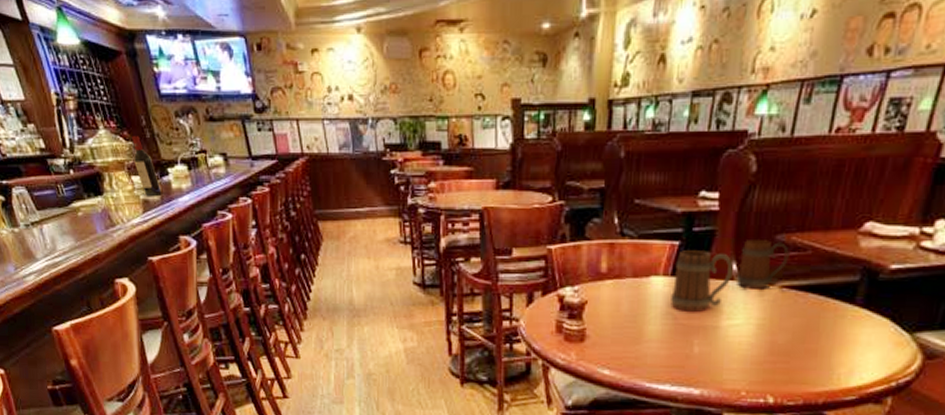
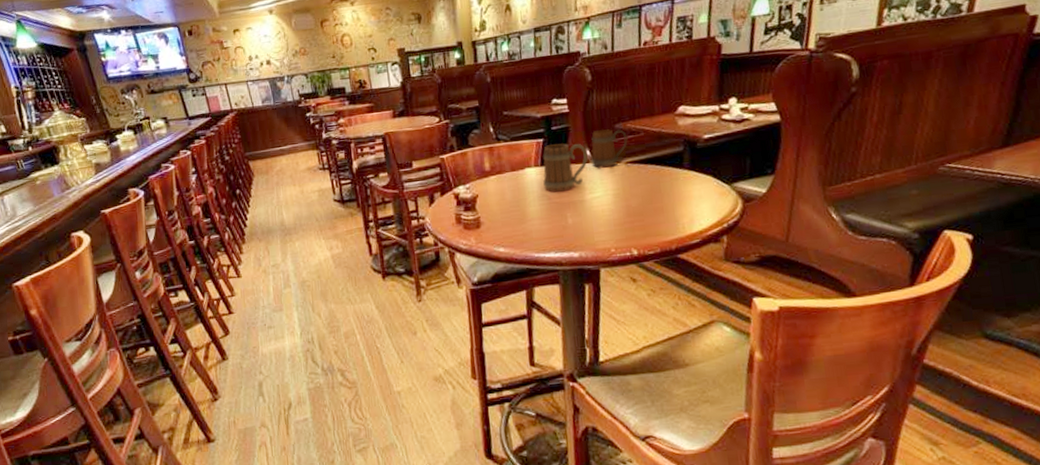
wine bottle: present [132,136,162,197] -> none [84,113,112,161]

